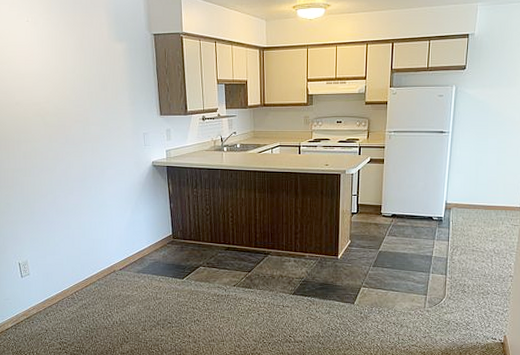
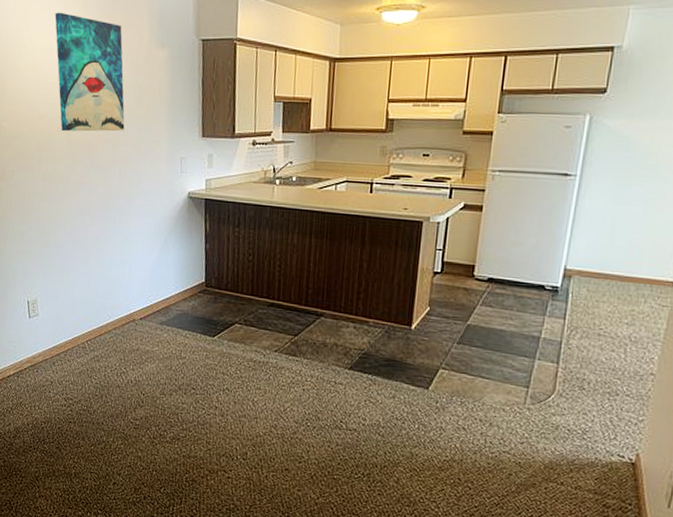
wall art: none [22,12,93,115] -> present [54,12,125,132]

